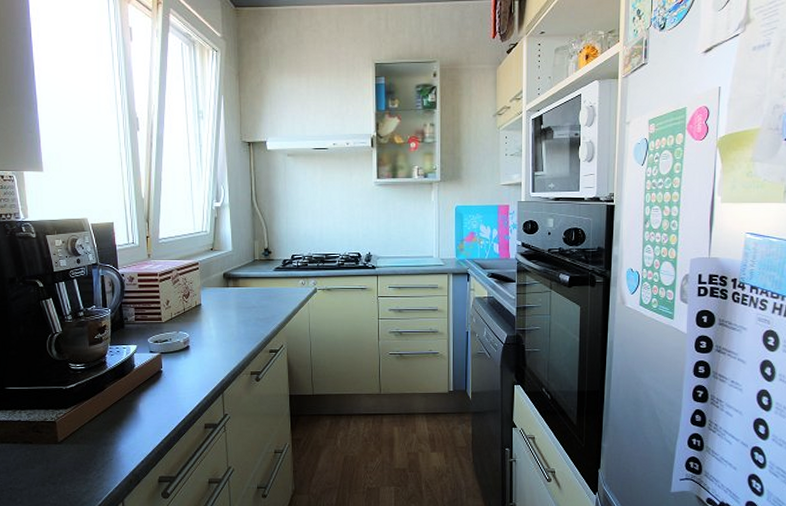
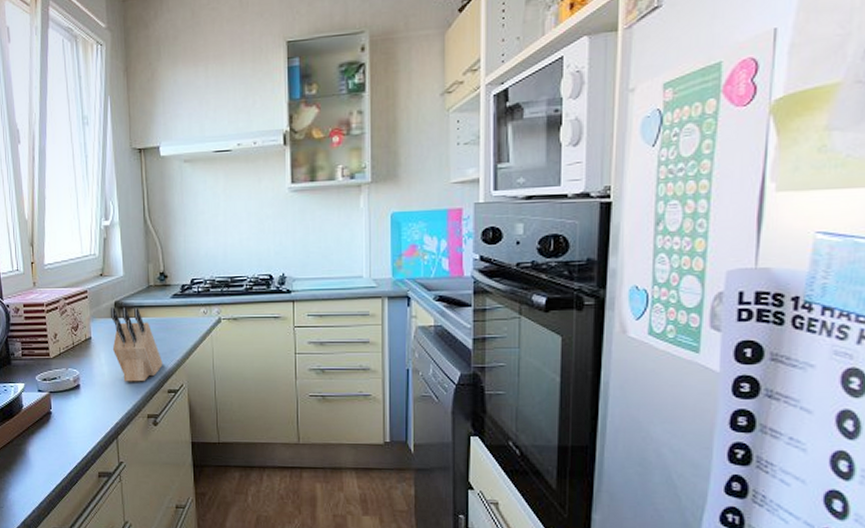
knife block: none [219,278,266,343] -> present [110,307,163,382]

